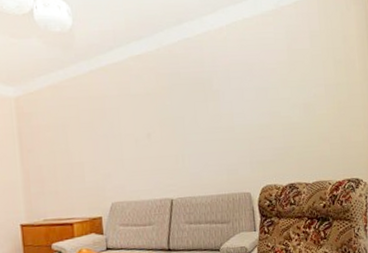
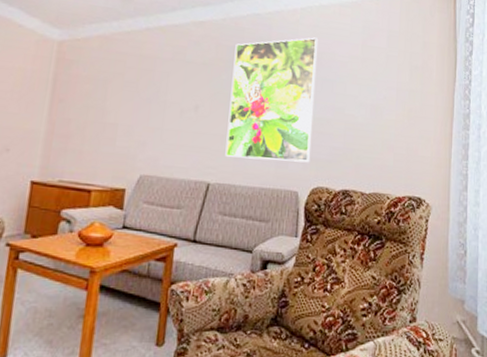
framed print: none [173,51,257,173] -> present [225,37,319,163]

